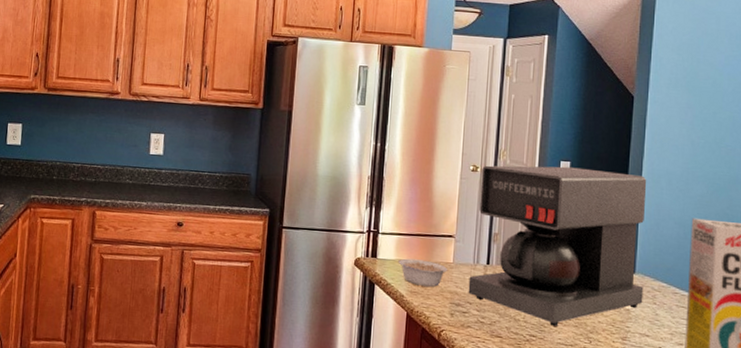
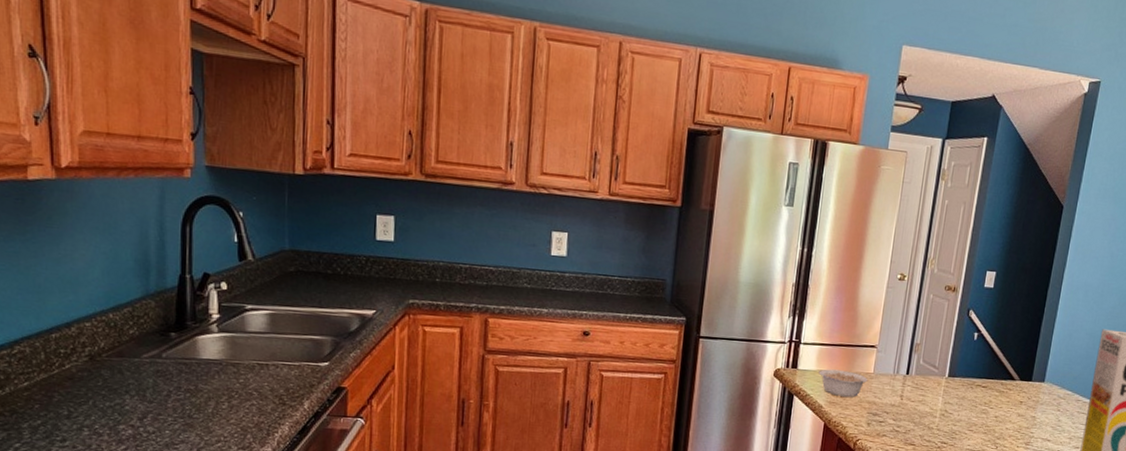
coffee maker: present [468,165,647,327] -> none [886,274,1066,435]

